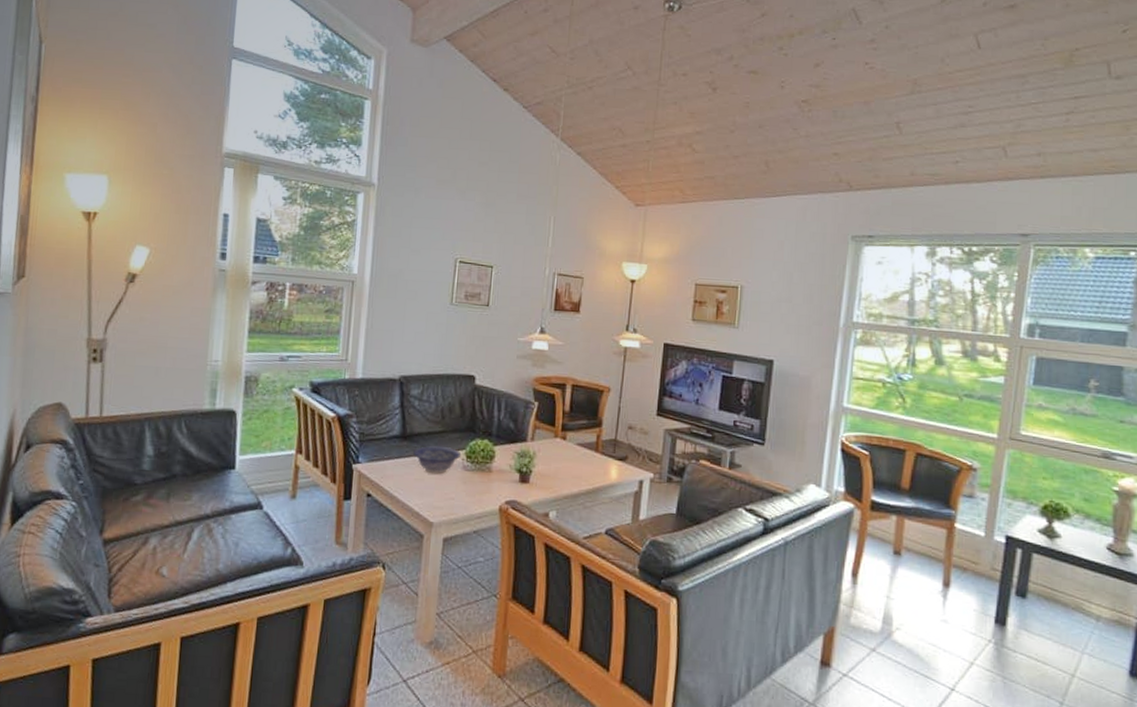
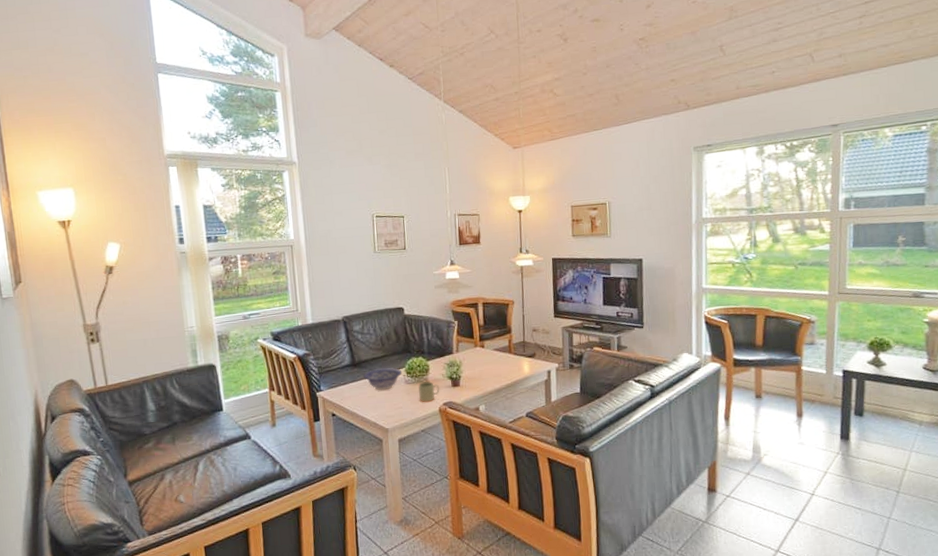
mug: none [476,470,504,498] -> present [418,380,440,403]

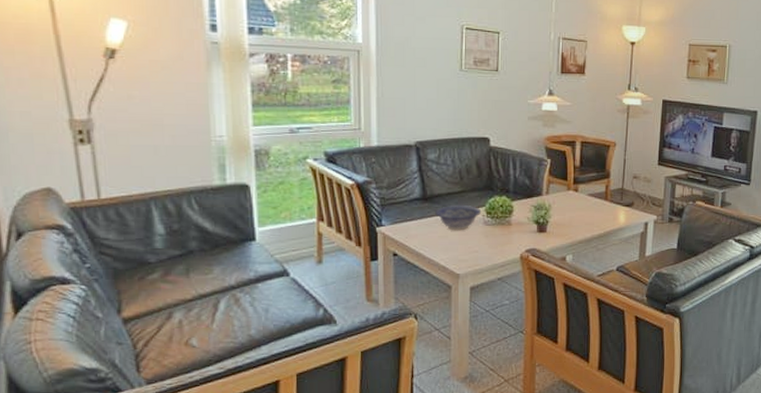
mug: present [418,380,440,403] -> none [498,223,524,248]

